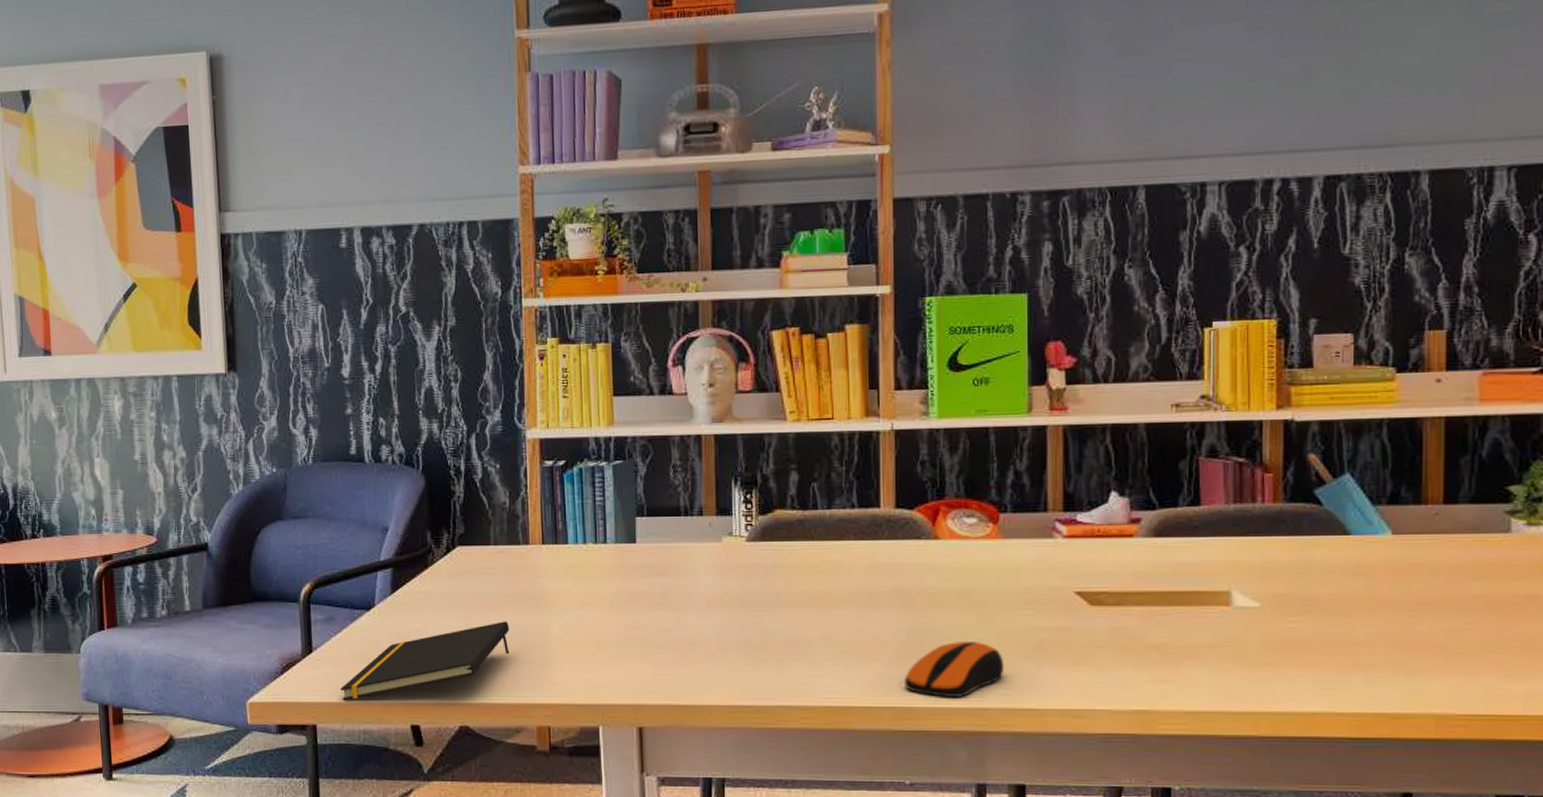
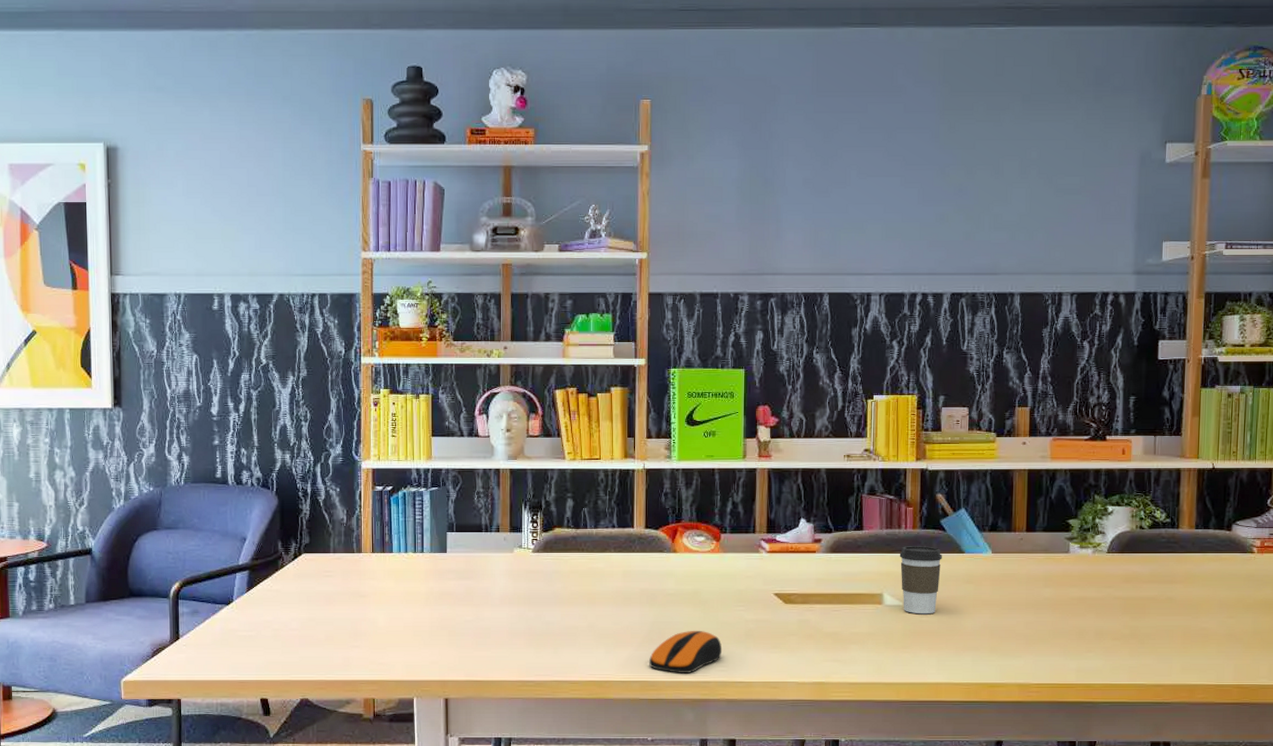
notepad: present [340,621,510,701] -> none [202,614,344,679]
coffee cup: none [1254,526,1317,619] -> present [899,546,942,614]

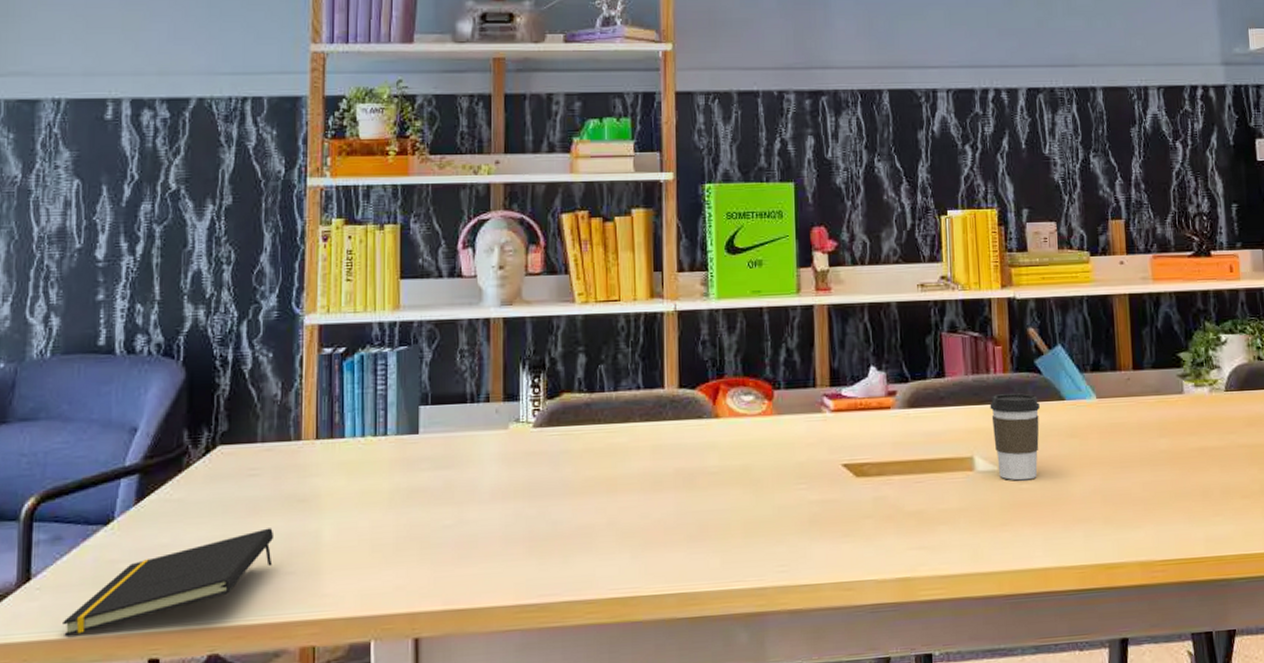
notepad: none [202,614,344,679] -> present [63,528,275,637]
computer mouse: present [649,631,723,674] -> none [688,519,781,579]

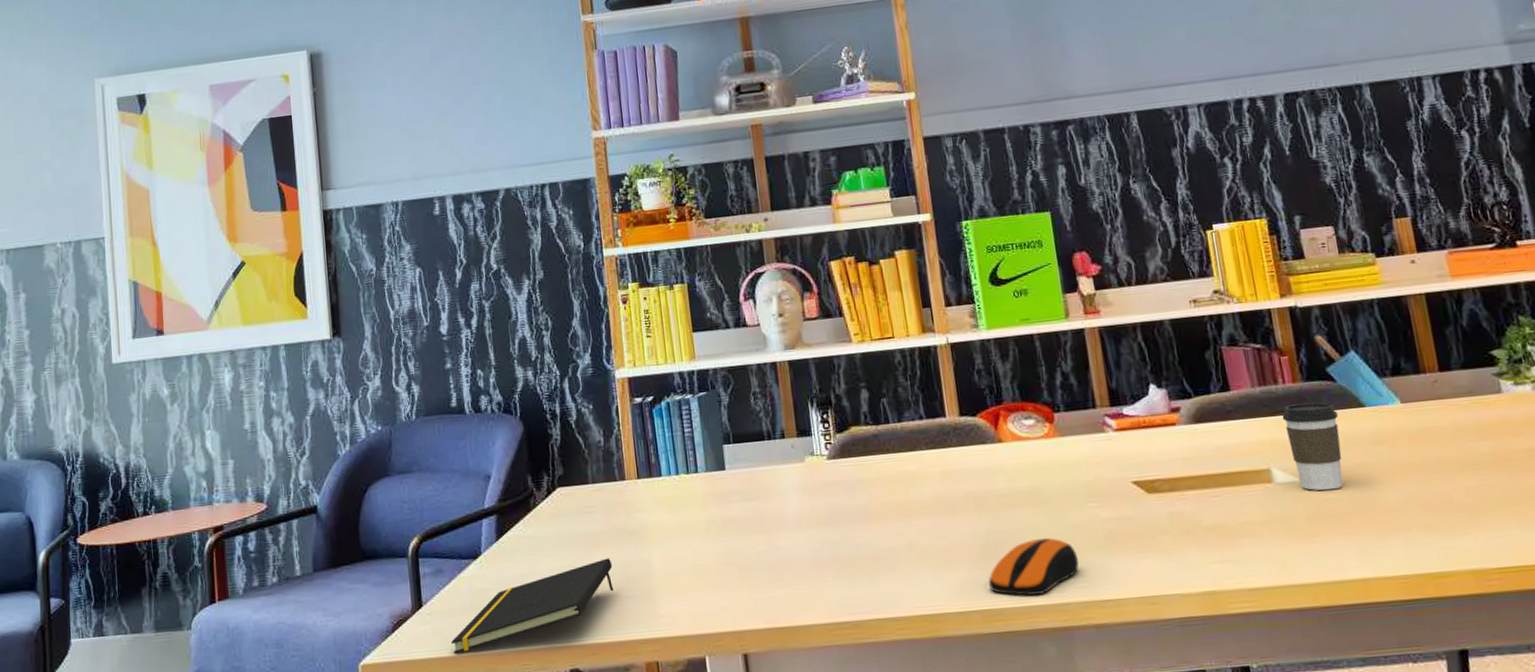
computer mouse: none [688,519,781,579] -> present [989,538,1079,596]

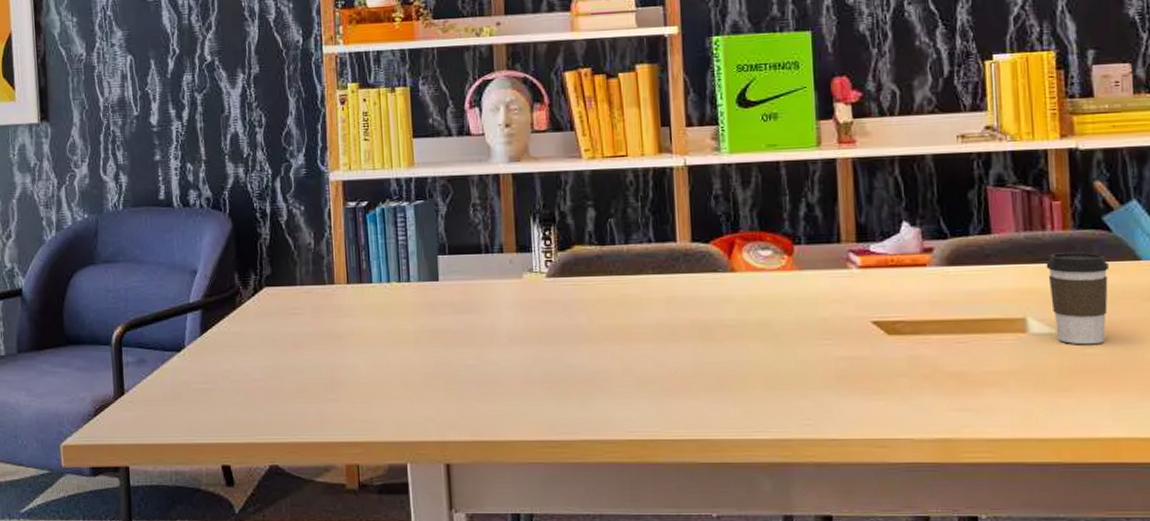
notepad: present [451,558,614,654] -> none [152,360,318,442]
computer mouse: present [989,538,1079,596] -> none [707,373,806,430]

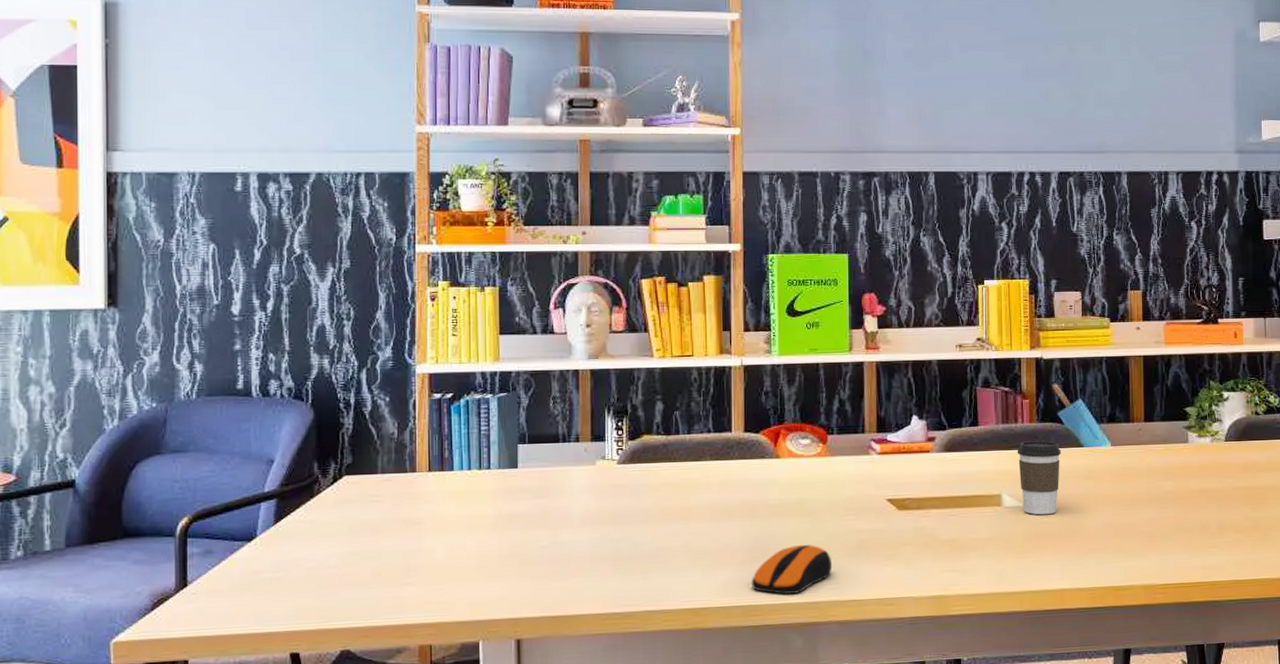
computer mouse: none [707,373,806,430] -> present [752,545,833,595]

